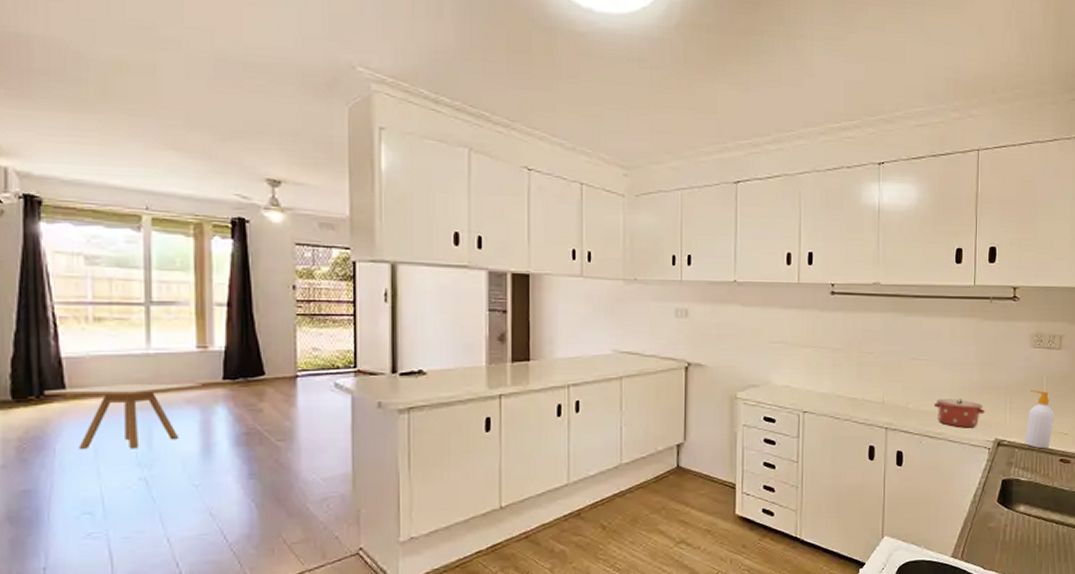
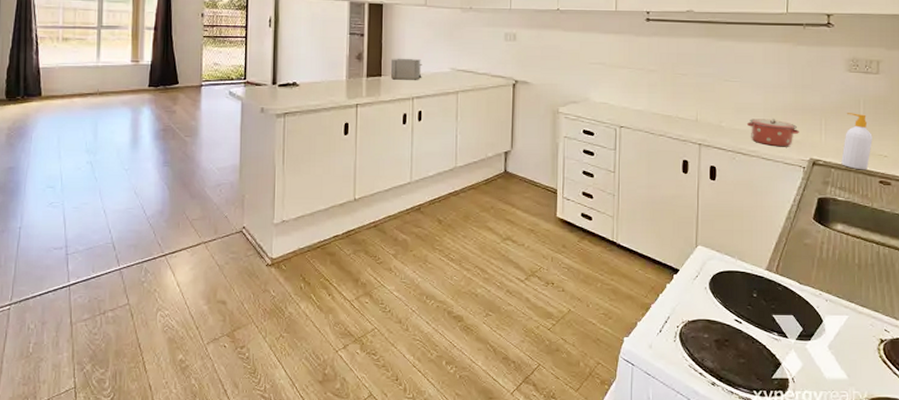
side table: present [43,383,202,449] -> none [26,88,134,139]
toaster: none [540,338,579,366] -> present [390,58,422,81]

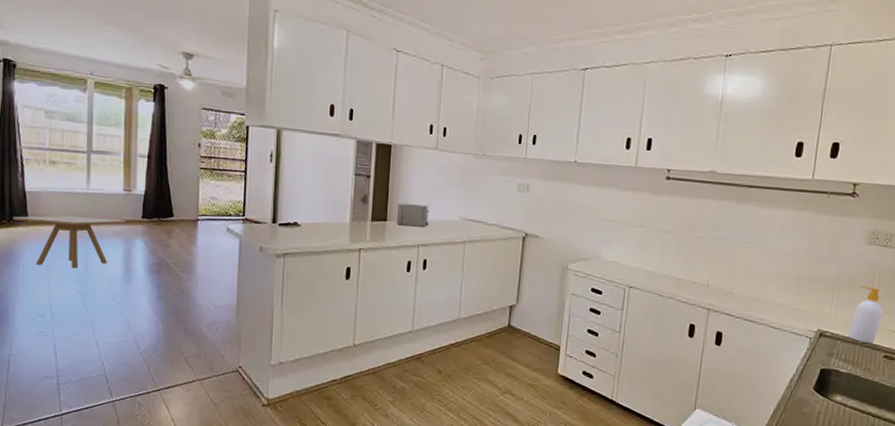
side table: none [26,88,134,139] -> present [12,215,126,269]
casserole: present [746,118,799,147] -> none [758,286,810,317]

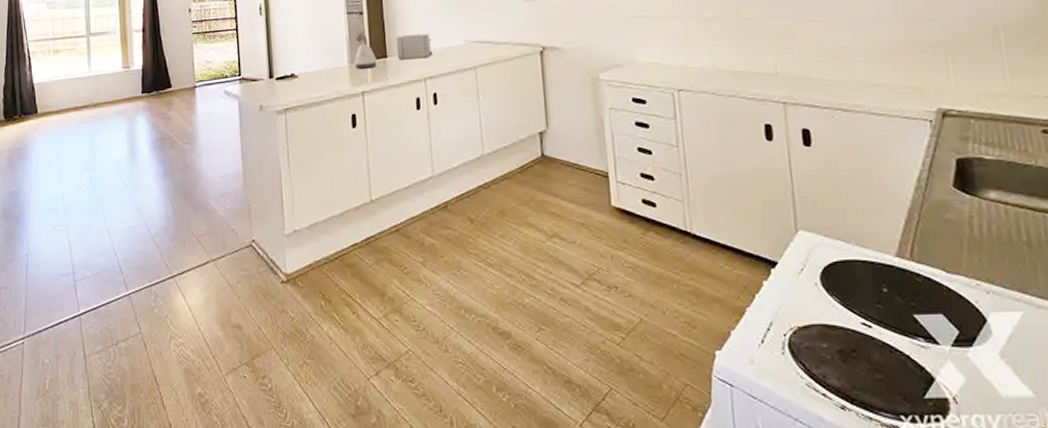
side table: present [12,215,126,269] -> none [23,99,127,156]
kettle: none [356,195,377,229] -> present [354,33,377,70]
soap bottle: present [848,286,883,344] -> none [980,45,1024,118]

